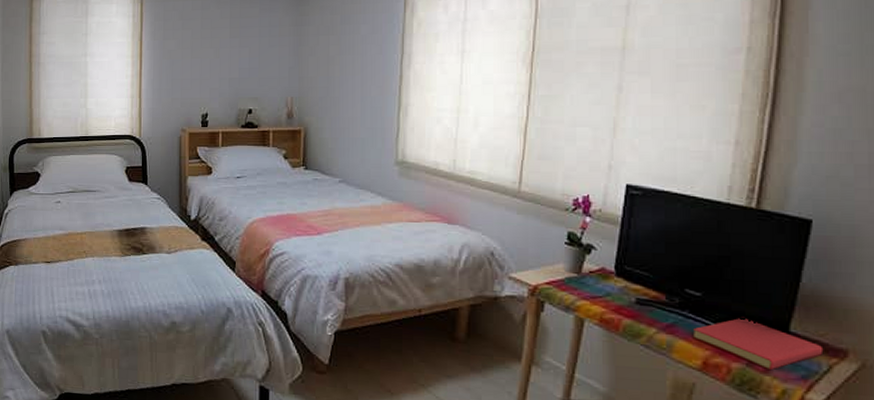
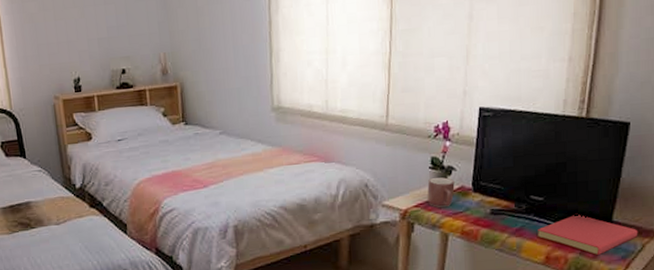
mug: none [562,254,594,290] -> present [427,177,455,208]

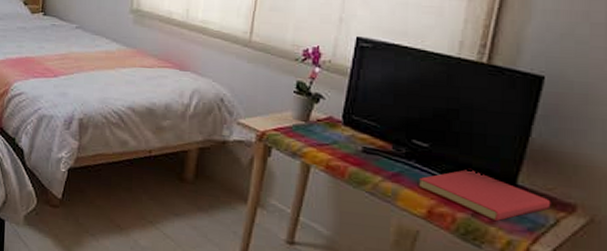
mug: present [427,177,455,208] -> none [289,102,322,137]

